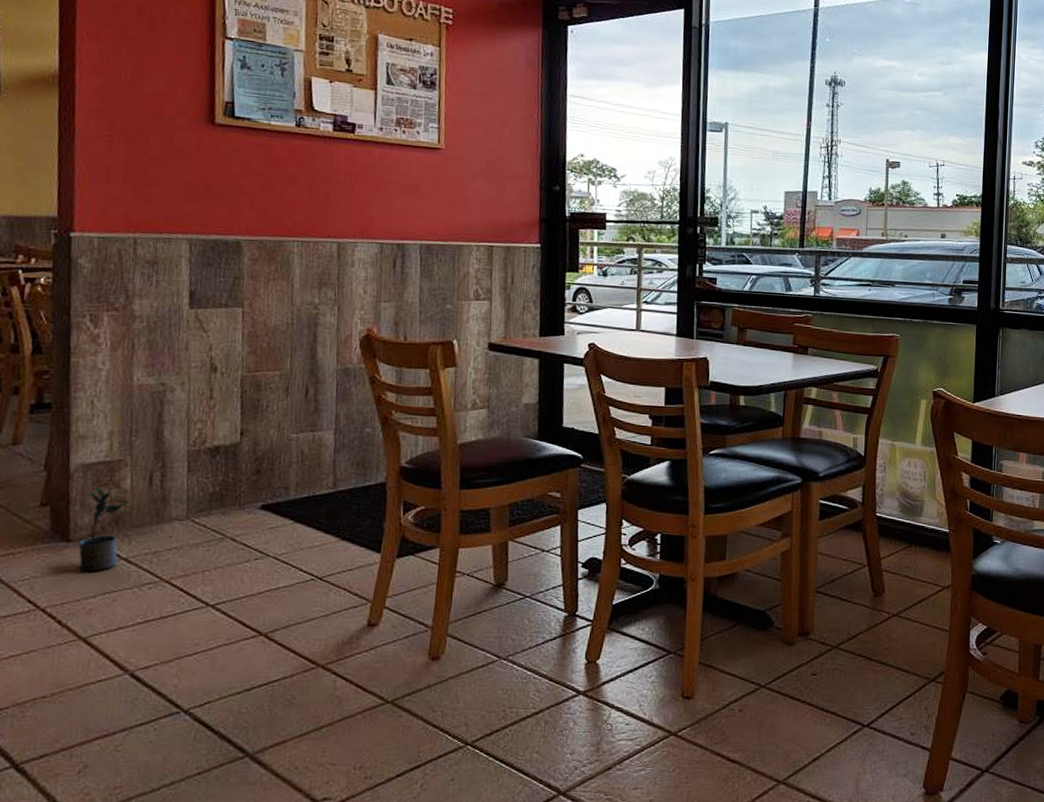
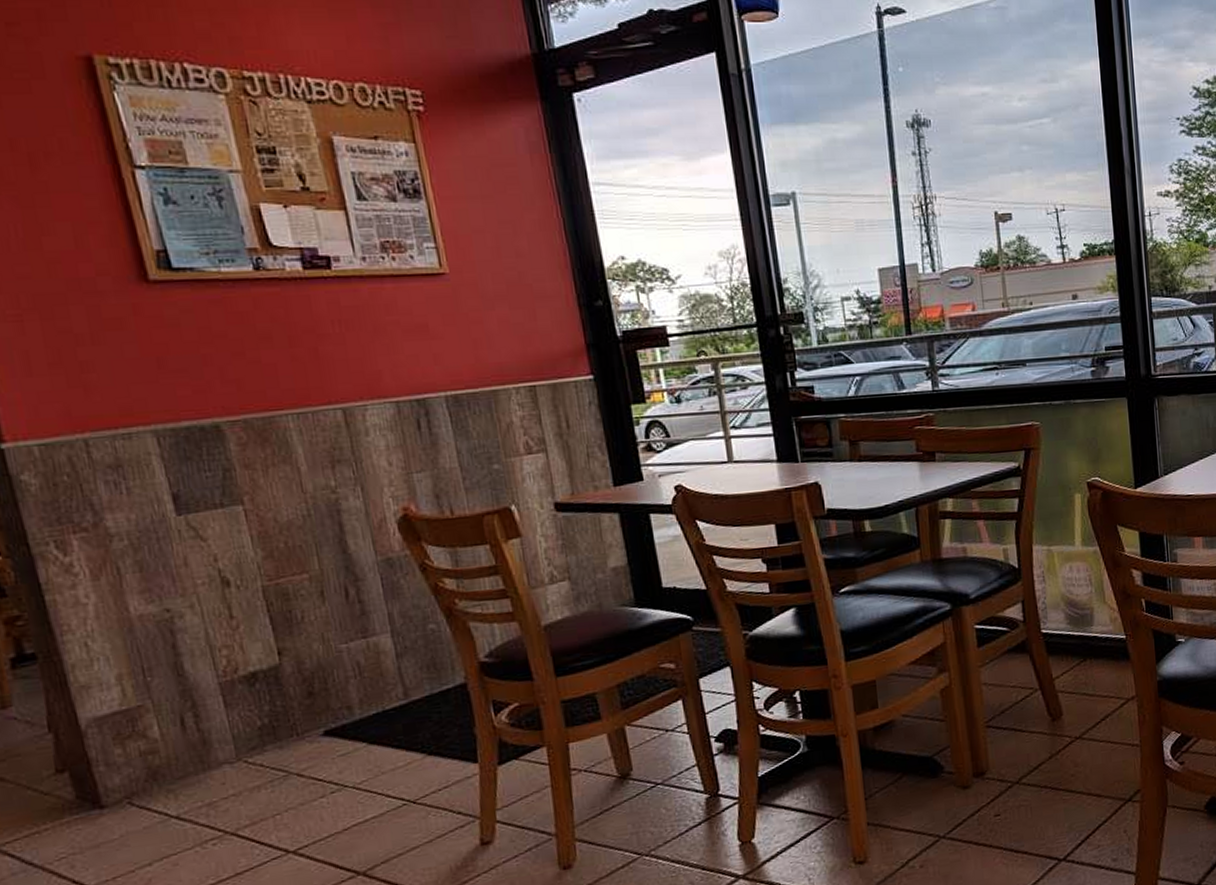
potted plant: present [78,486,128,572] -> none [112,739,168,839]

